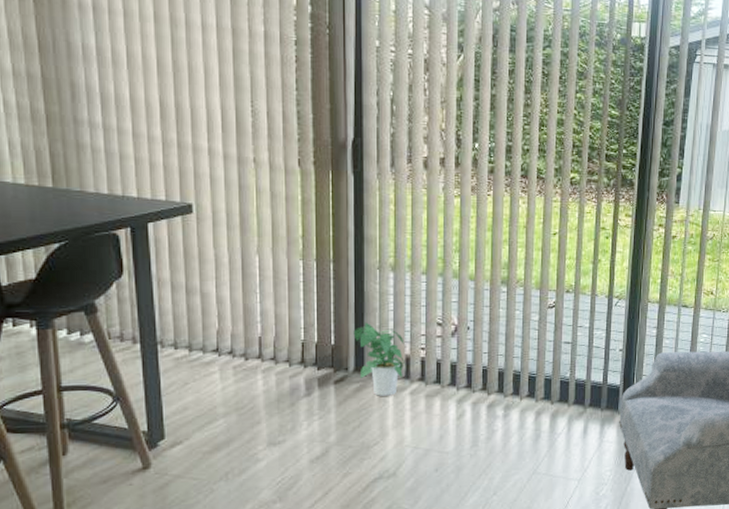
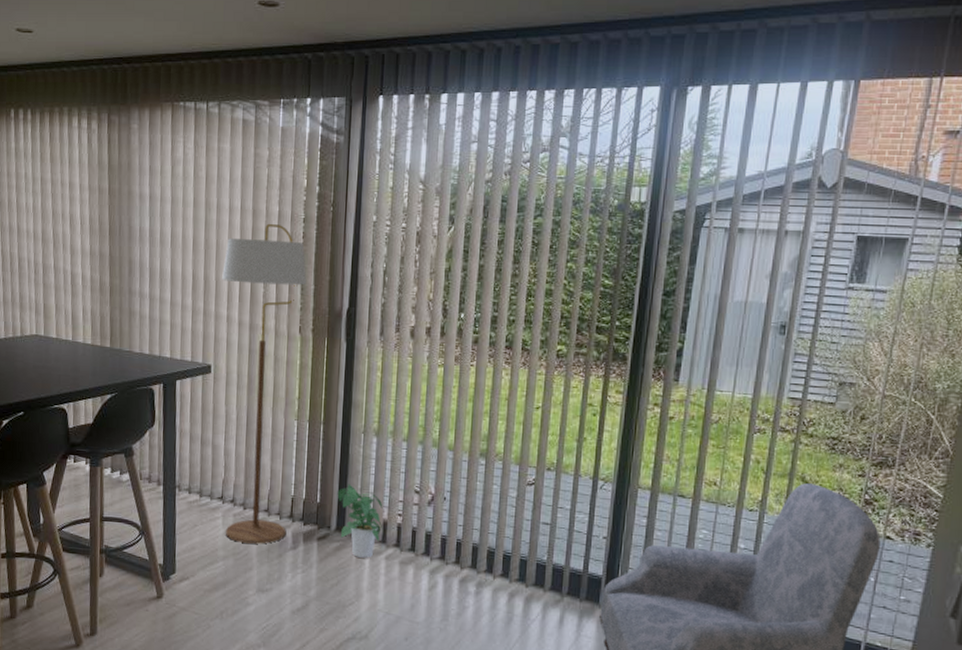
floor lamp: none [198,44,304,396] -> present [222,223,307,544]

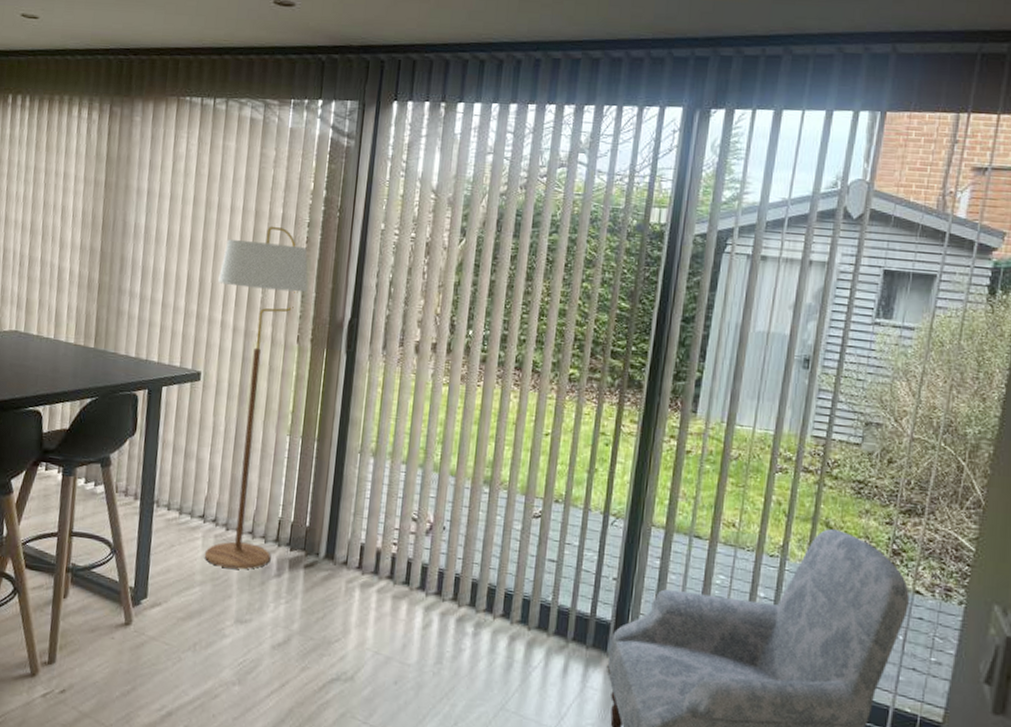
potted plant: present [337,484,383,558] -> none [328,507,377,590]

